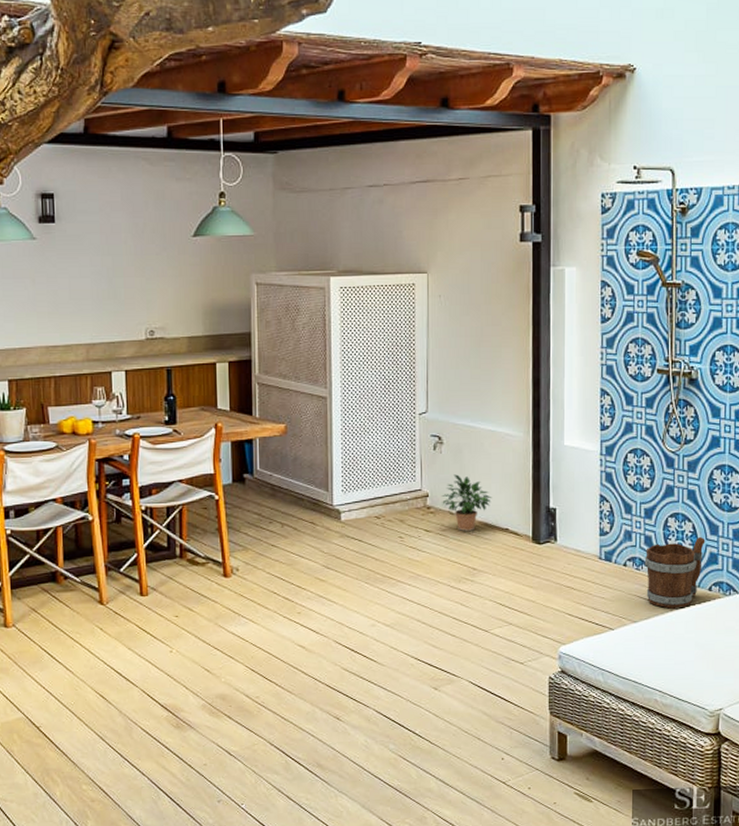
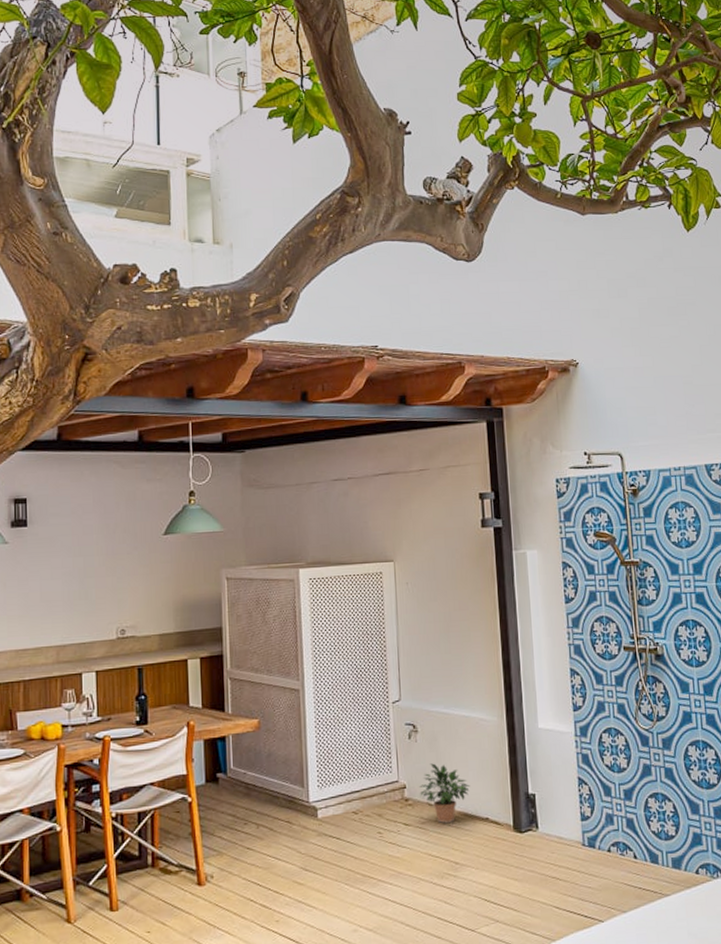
bucket: present [644,536,705,609] -> none [628,816,688,896]

